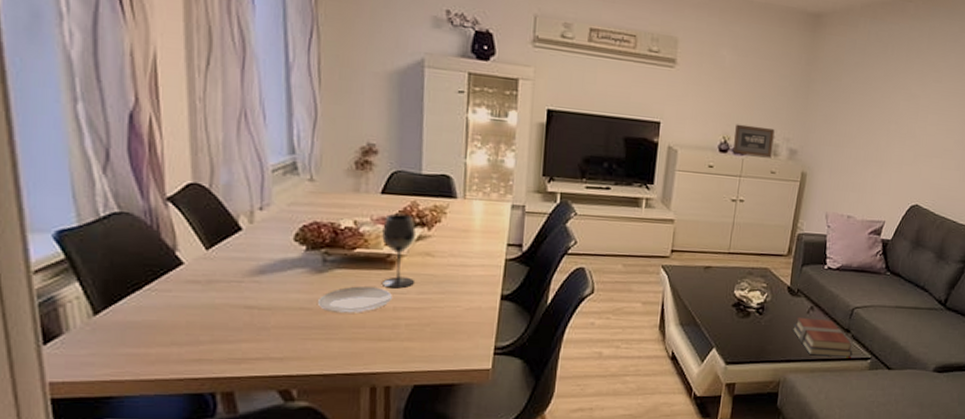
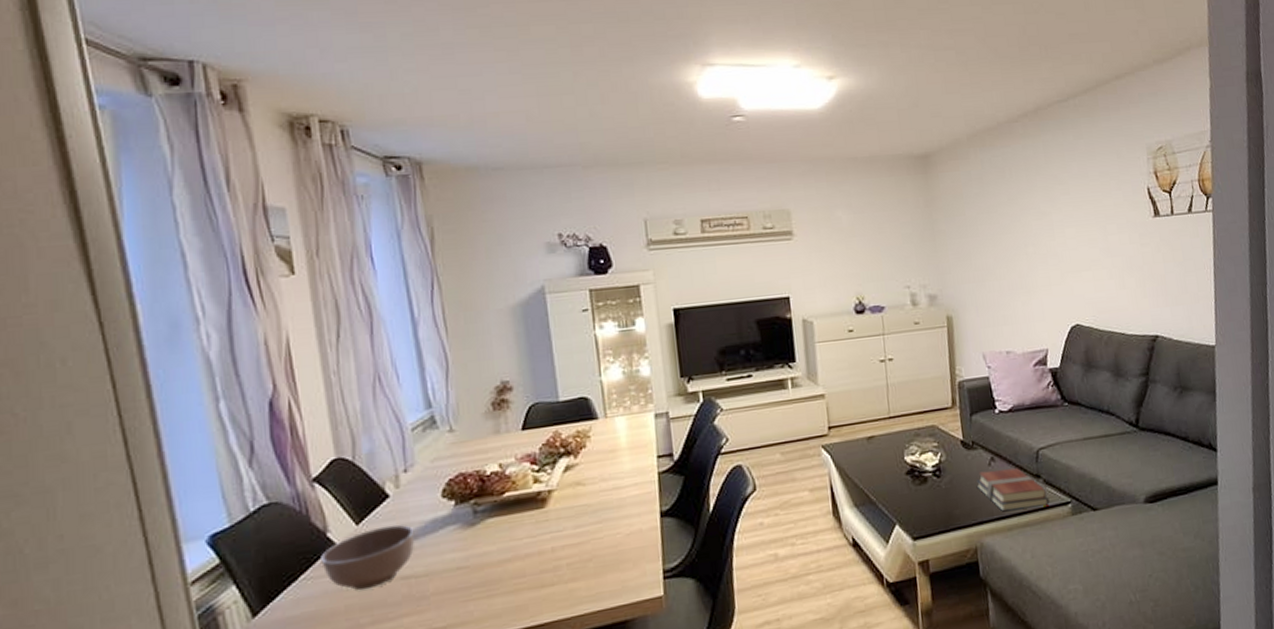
bowl: none [167,256,263,311] -> present [320,525,415,591]
plate: present [318,286,392,314] -> none [474,529,549,567]
wineglass: present [382,212,417,289] -> none [528,445,569,528]
picture frame: present [733,124,775,158] -> none [867,279,912,313]

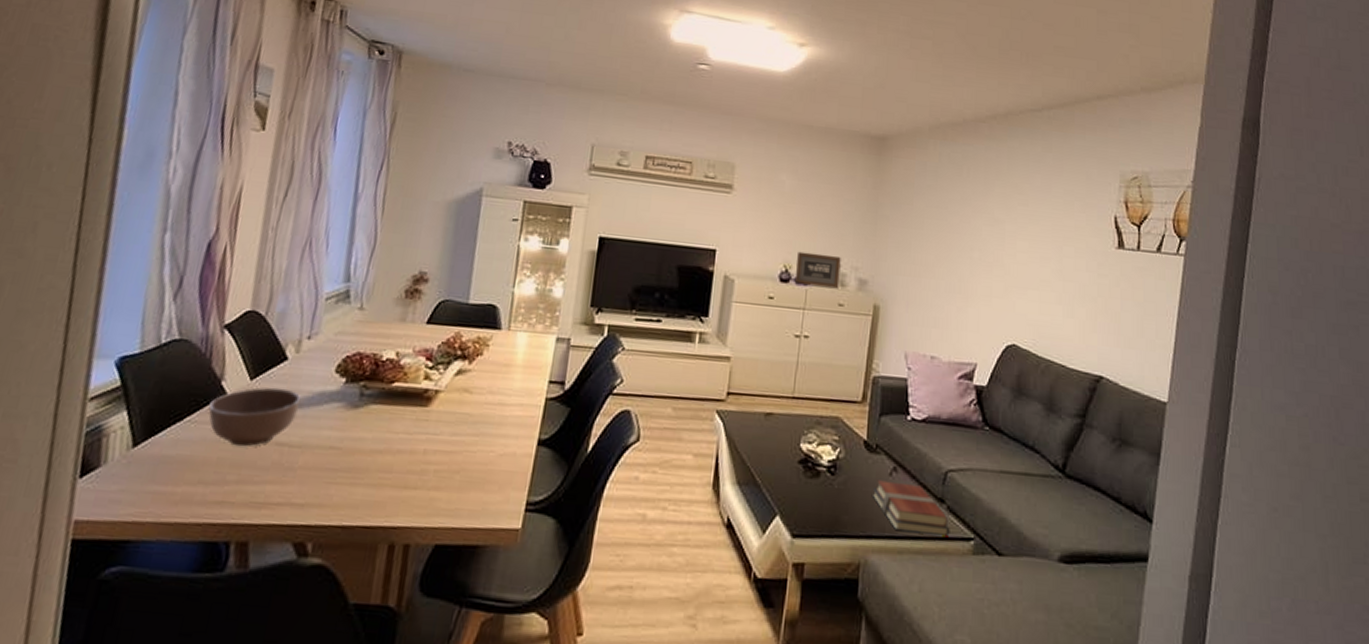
picture frame: none [867,279,912,313] -> present [795,251,841,289]

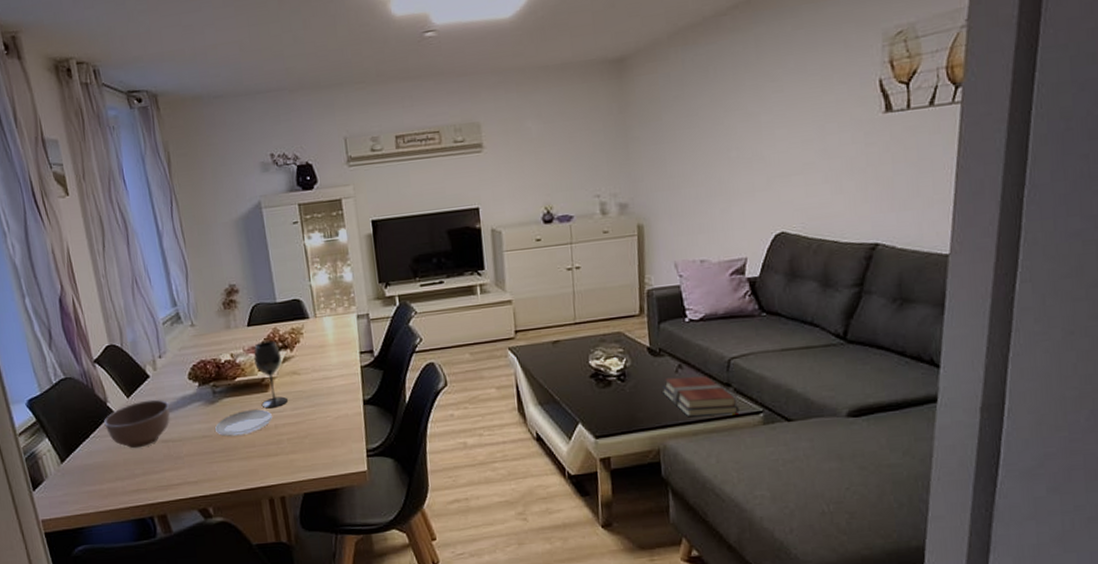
plate: none [348,424,424,456] -> present [215,409,272,437]
wineglass: none [416,344,457,428] -> present [254,339,288,409]
picture frame: present [795,251,841,289] -> none [556,188,601,223]

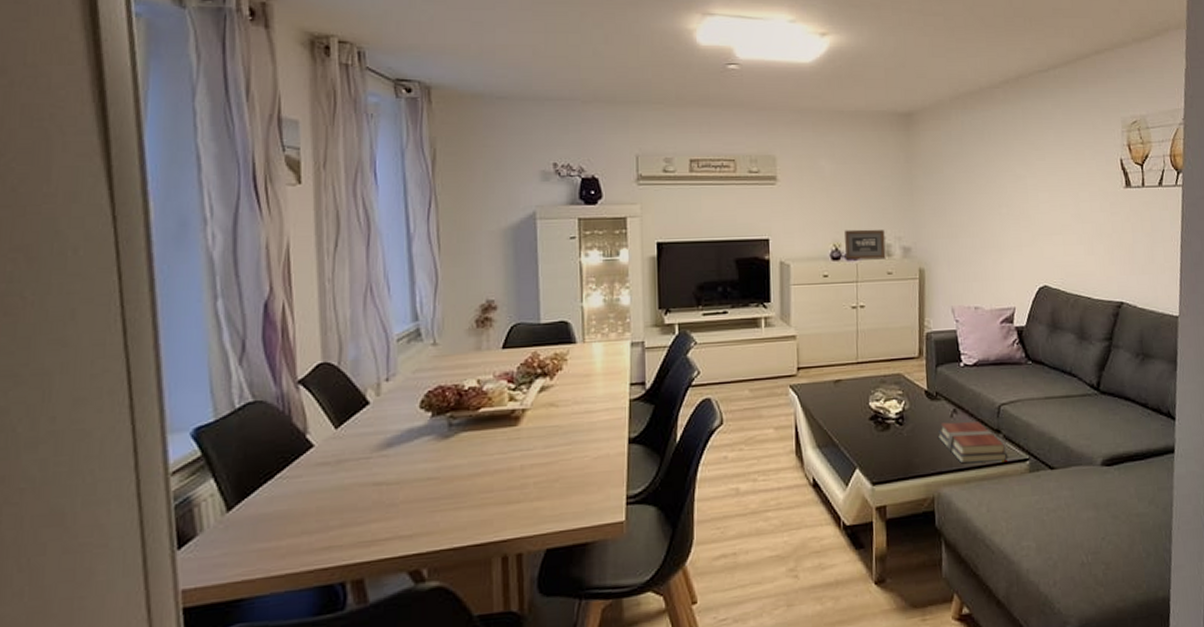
bowl: present [104,399,170,449] -> none [298,431,390,493]
plate: present [215,409,272,437] -> none [446,446,518,480]
wineglass: present [254,339,288,409] -> none [506,365,540,446]
picture frame: none [556,188,601,223] -> present [845,229,886,261]

